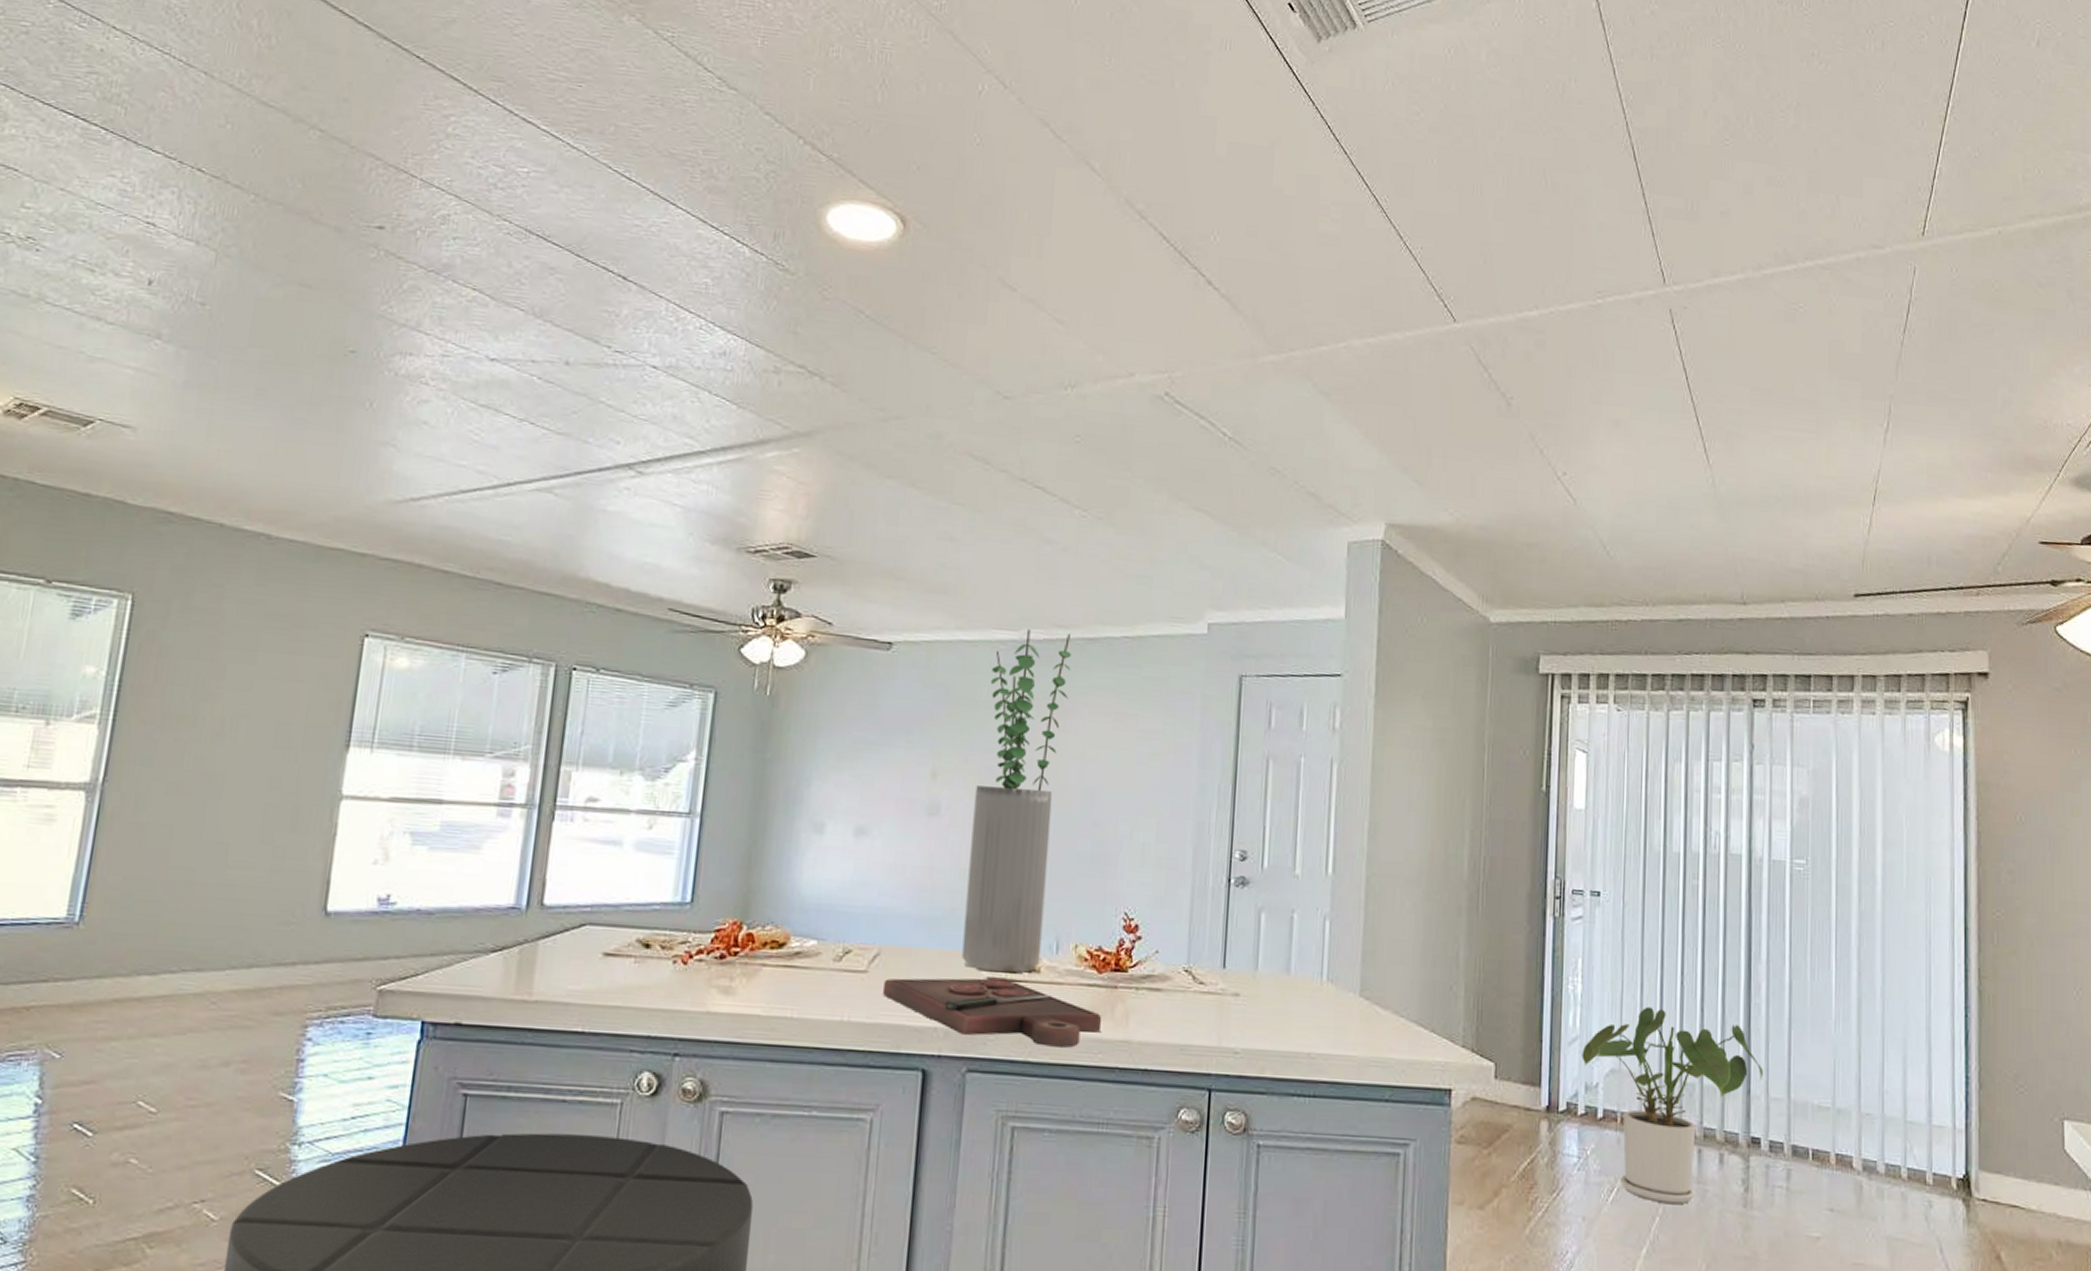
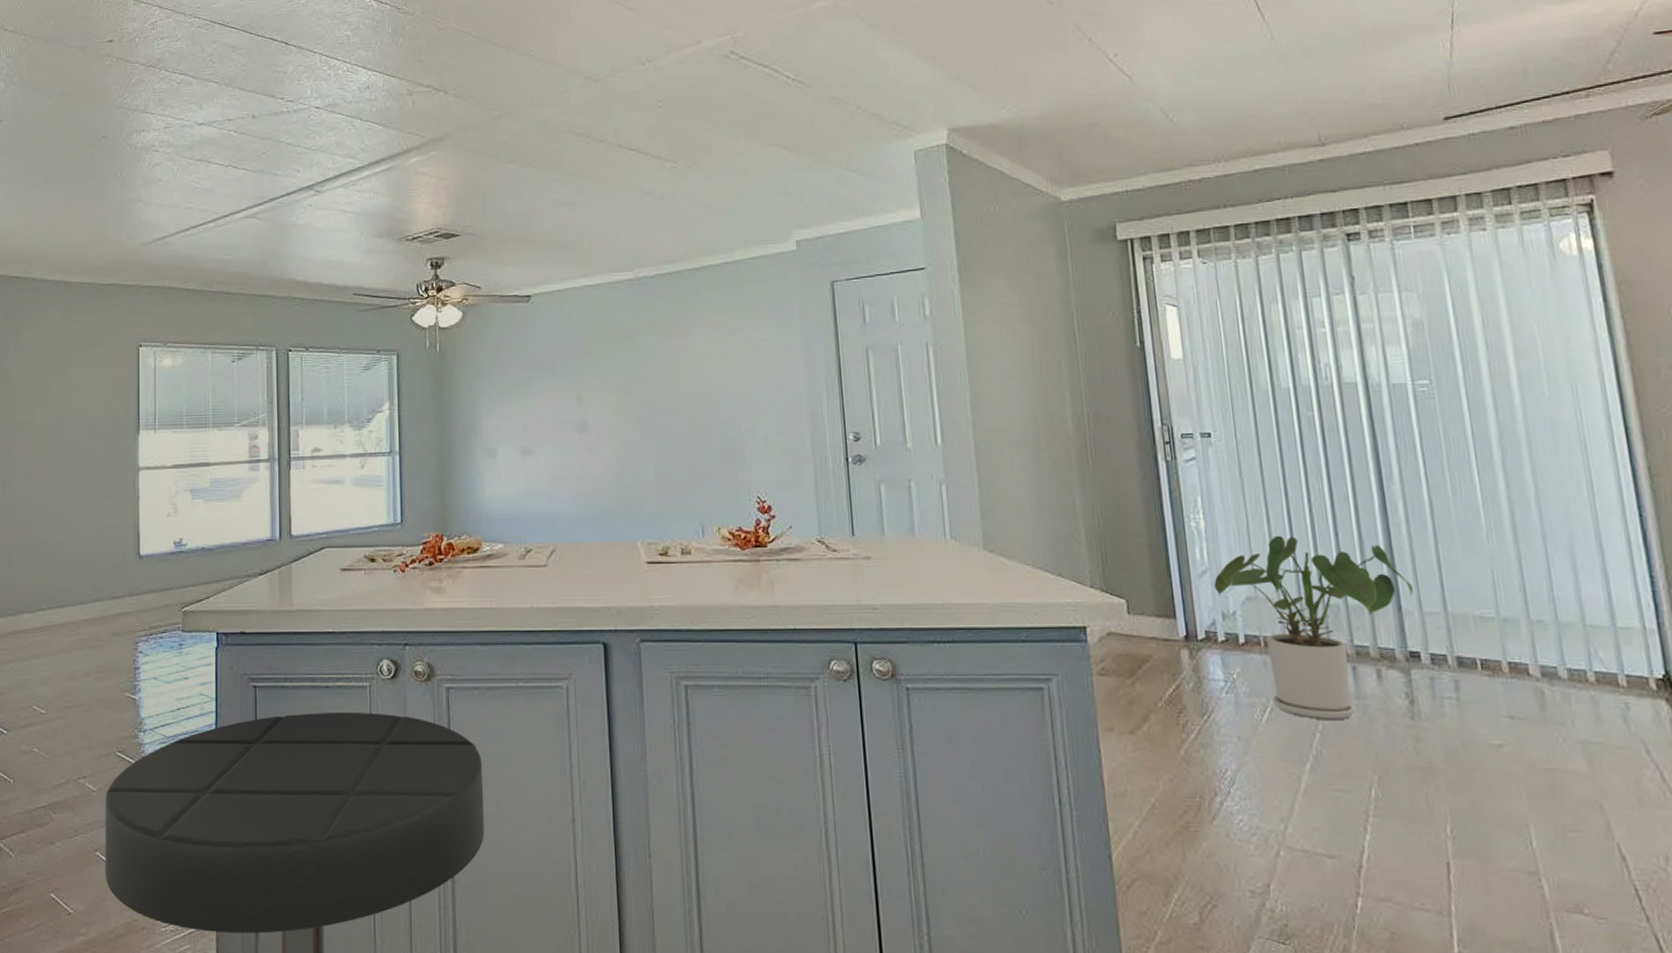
cutting board: present [883,978,1101,1049] -> none [562,561,750,617]
vase: present [961,629,1072,974] -> none [615,266,690,557]

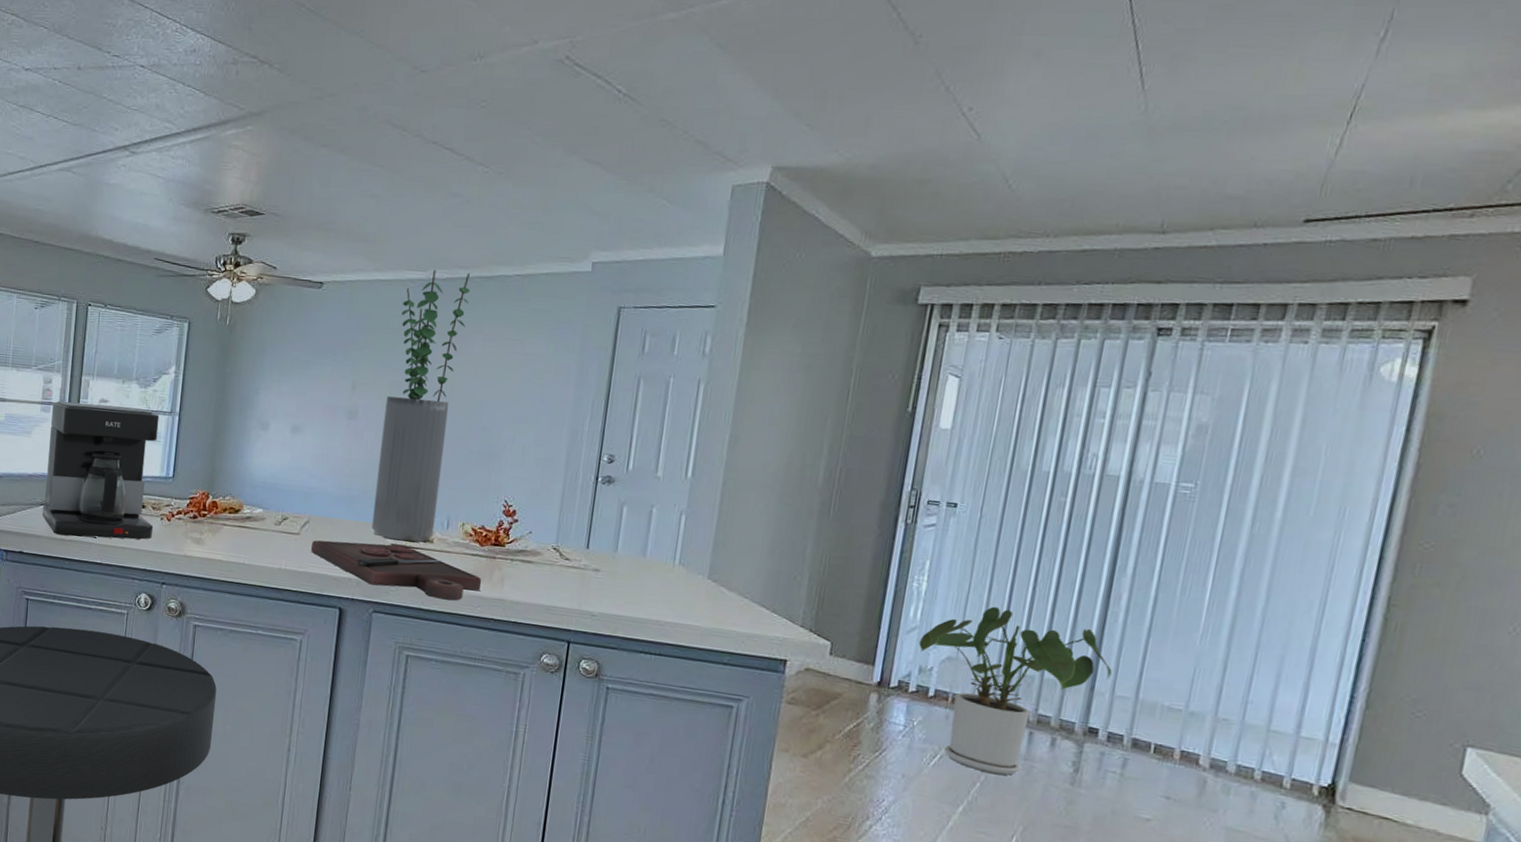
coffee maker: none [261,452,388,607] -> present [42,401,160,540]
cutting board: none [562,561,750,617] -> present [311,540,481,601]
vase: none [615,266,690,557] -> present [371,270,470,542]

